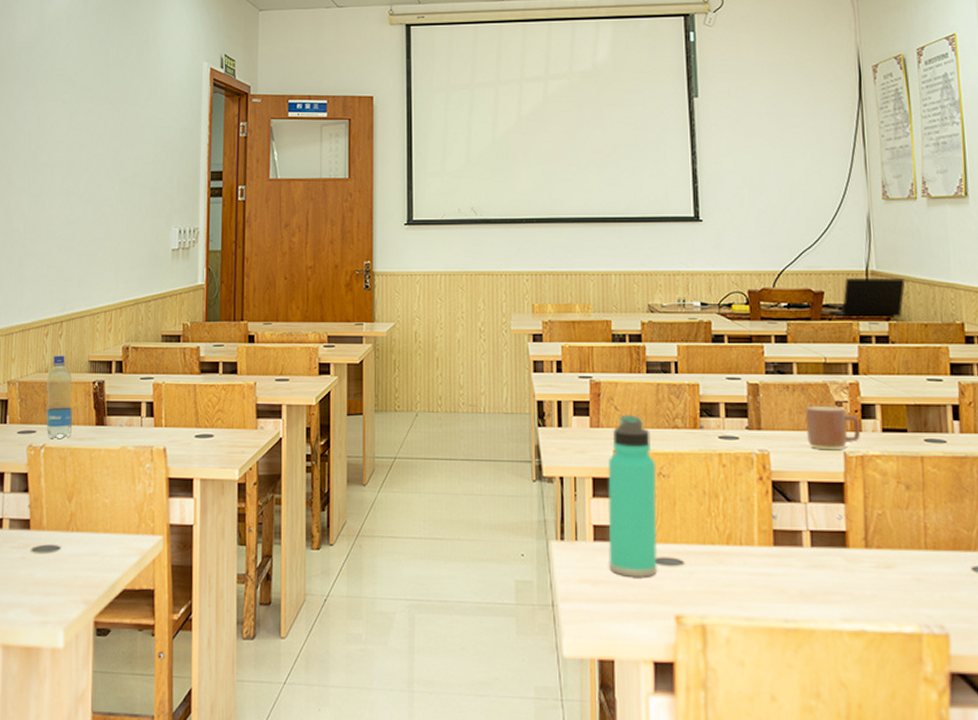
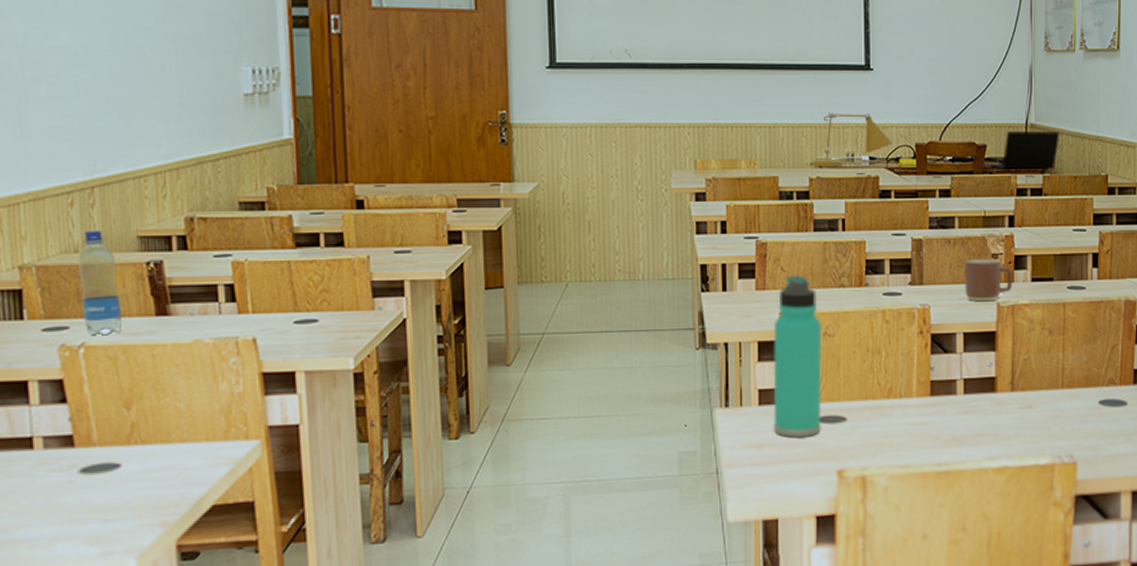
table lamp: none [641,261,725,313] -> present [810,112,893,168]

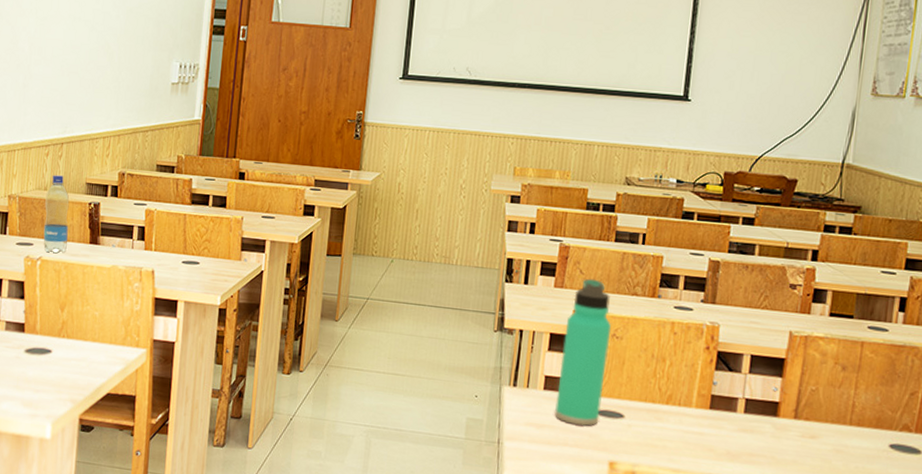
table lamp: present [810,112,893,168] -> none [619,136,702,187]
mug: present [965,258,1012,302] -> none [757,285,810,329]
laptop: present [991,130,1060,170] -> none [800,168,879,211]

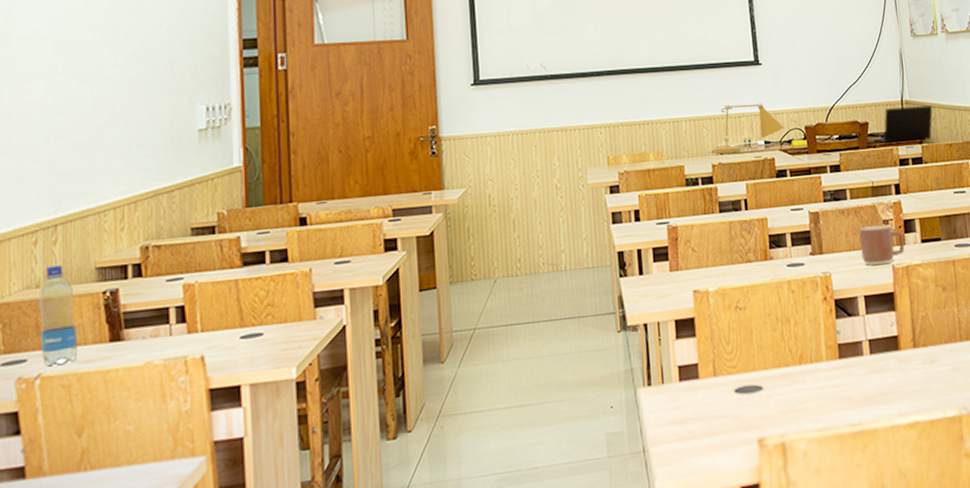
thermos bottle: present [554,278,611,426] -> none [688,254,740,410]
table lamp: none [619,136,702,187] -> present [711,102,785,154]
mug: none [757,285,810,329] -> present [859,225,904,266]
laptop: none [800,168,879,211] -> present [874,105,933,143]

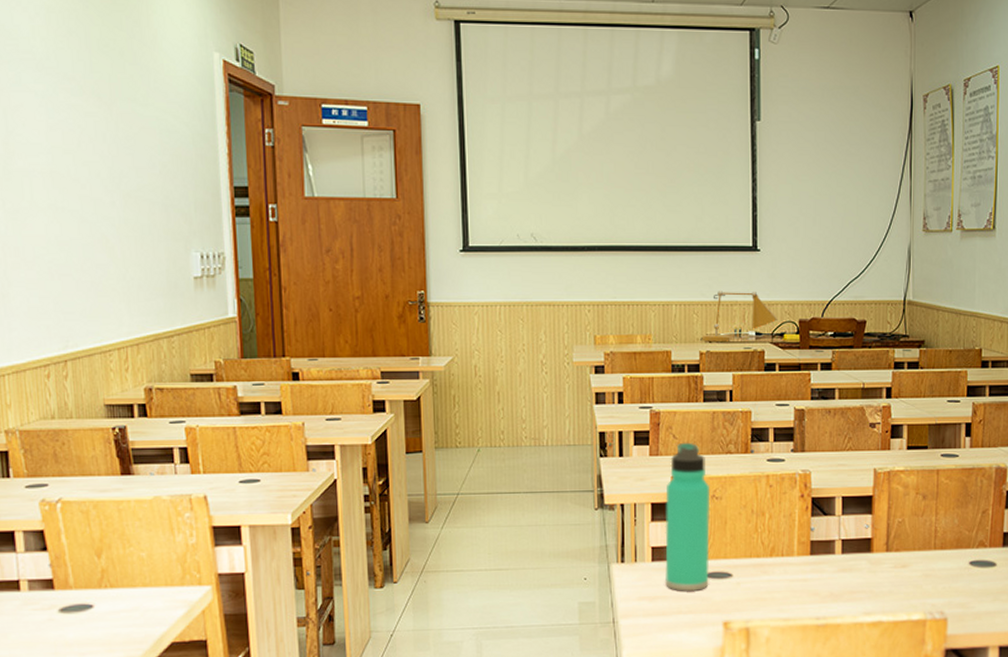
bottle: present [38,265,78,367] -> none [54,399,93,492]
thermos bottle: none [688,254,740,410] -> present [664,442,711,592]
mug: present [859,225,904,266] -> none [844,427,889,468]
laptop: present [874,105,933,143] -> none [870,307,937,345]

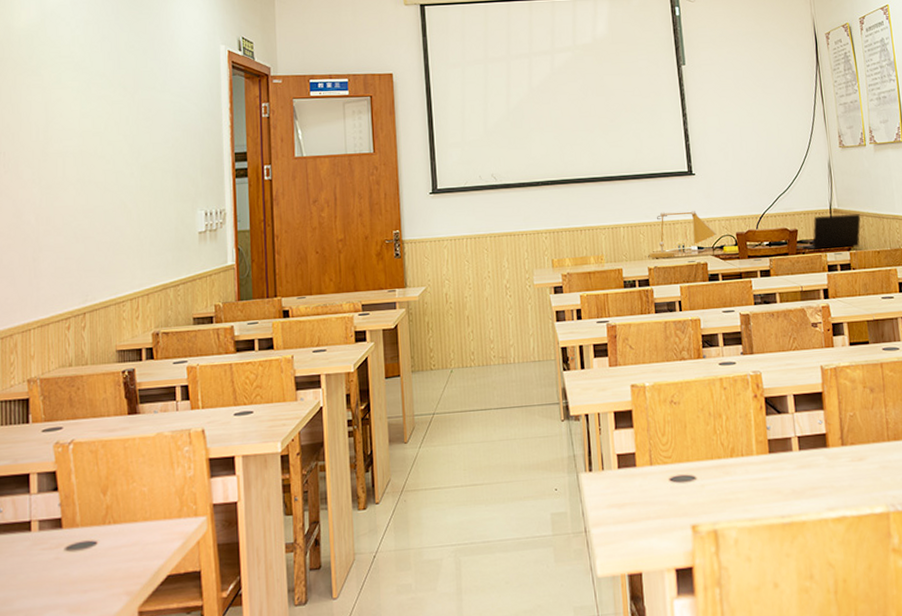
thermos bottle: present [664,442,711,592] -> none [626,351,674,497]
laptop: none [870,307,937,345] -> present [803,214,861,250]

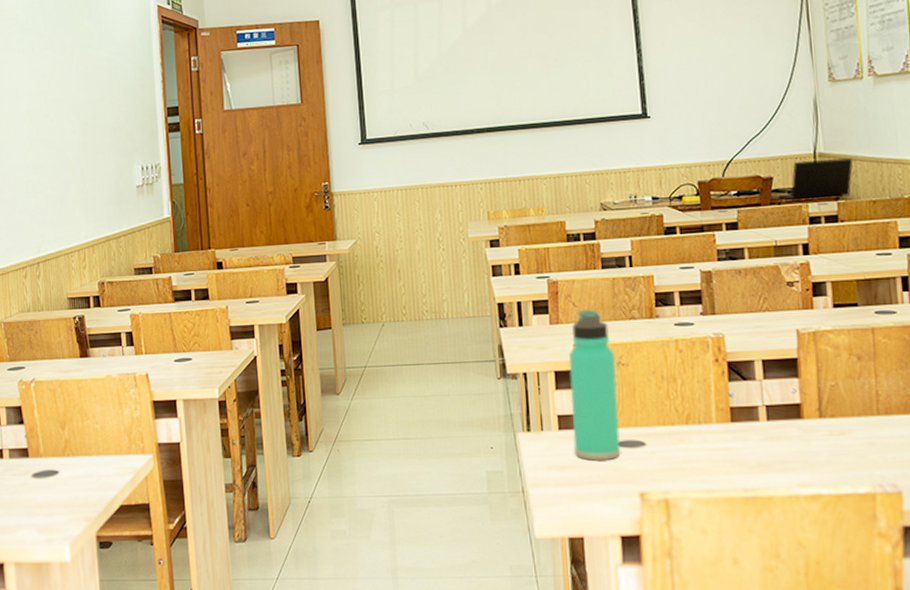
thermos bottle: none [626,351,674,497] -> present [568,309,621,461]
table lamp: present [648,210,717,259] -> none [594,156,675,210]

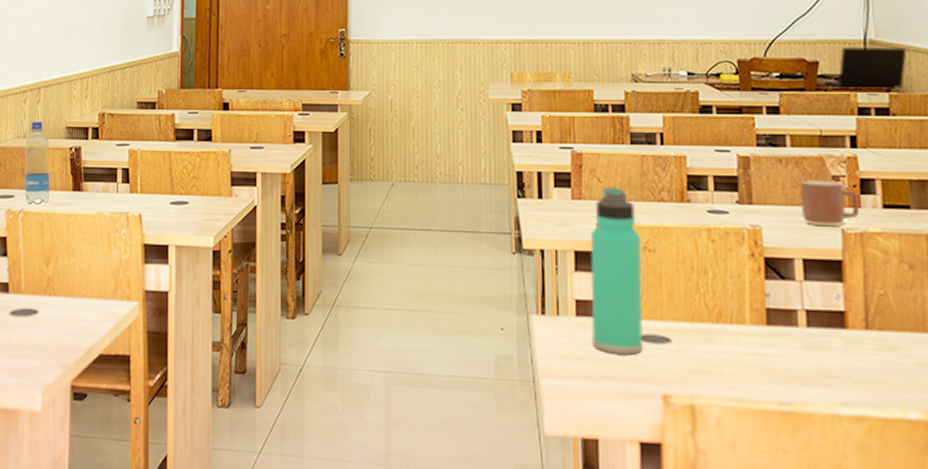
bottle: none [30,295,59,374] -> present [24,121,50,204]
mug: none [758,286,812,329] -> present [800,179,859,227]

